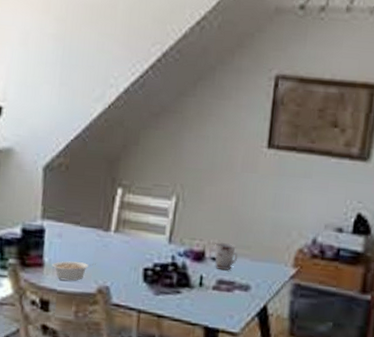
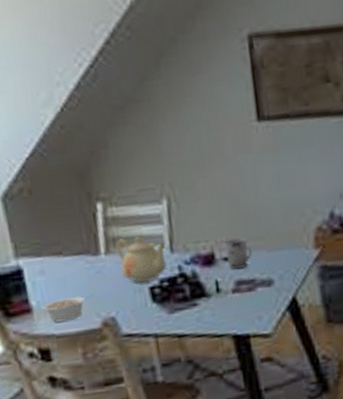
teapot: none [123,222,165,264] -> present [115,235,167,283]

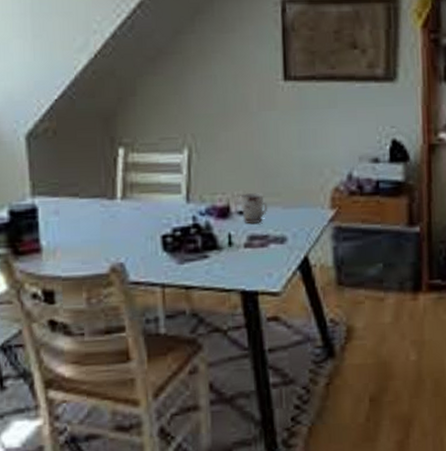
legume: present [42,294,93,322] -> none [52,238,104,264]
teapot: present [115,235,167,283] -> none [132,183,182,230]

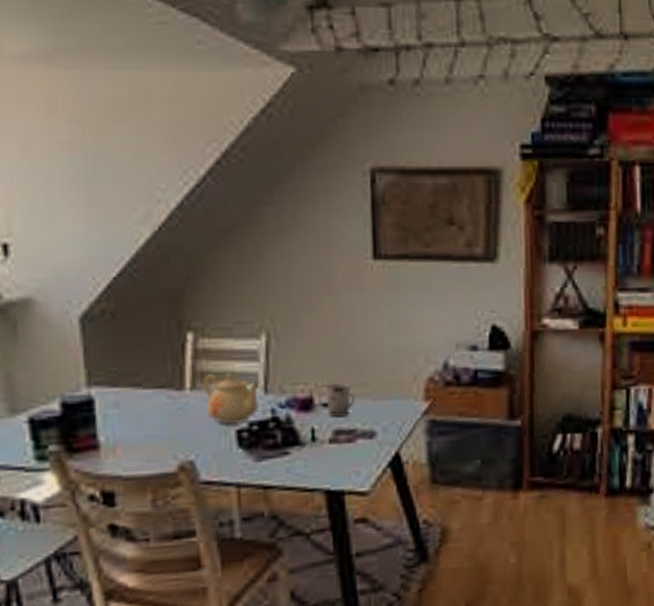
teapot: none [132,183,182,230] -> present [203,372,259,424]

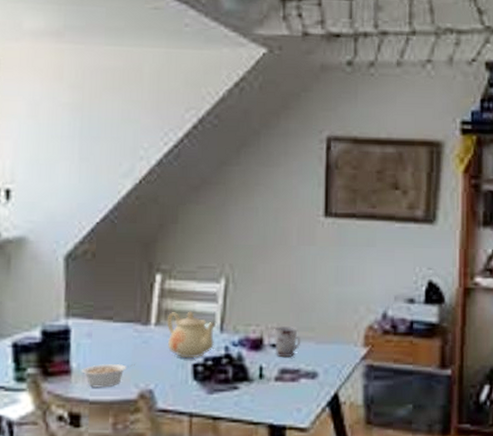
legume: none [111,433,172,462] -> present [82,363,135,388]

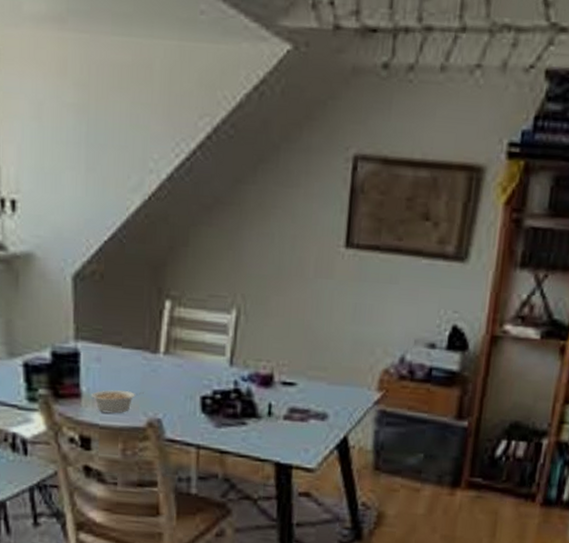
teapot: present [166,311,216,359] -> none [175,341,226,391]
cup: present [274,325,301,357] -> none [285,363,313,396]

